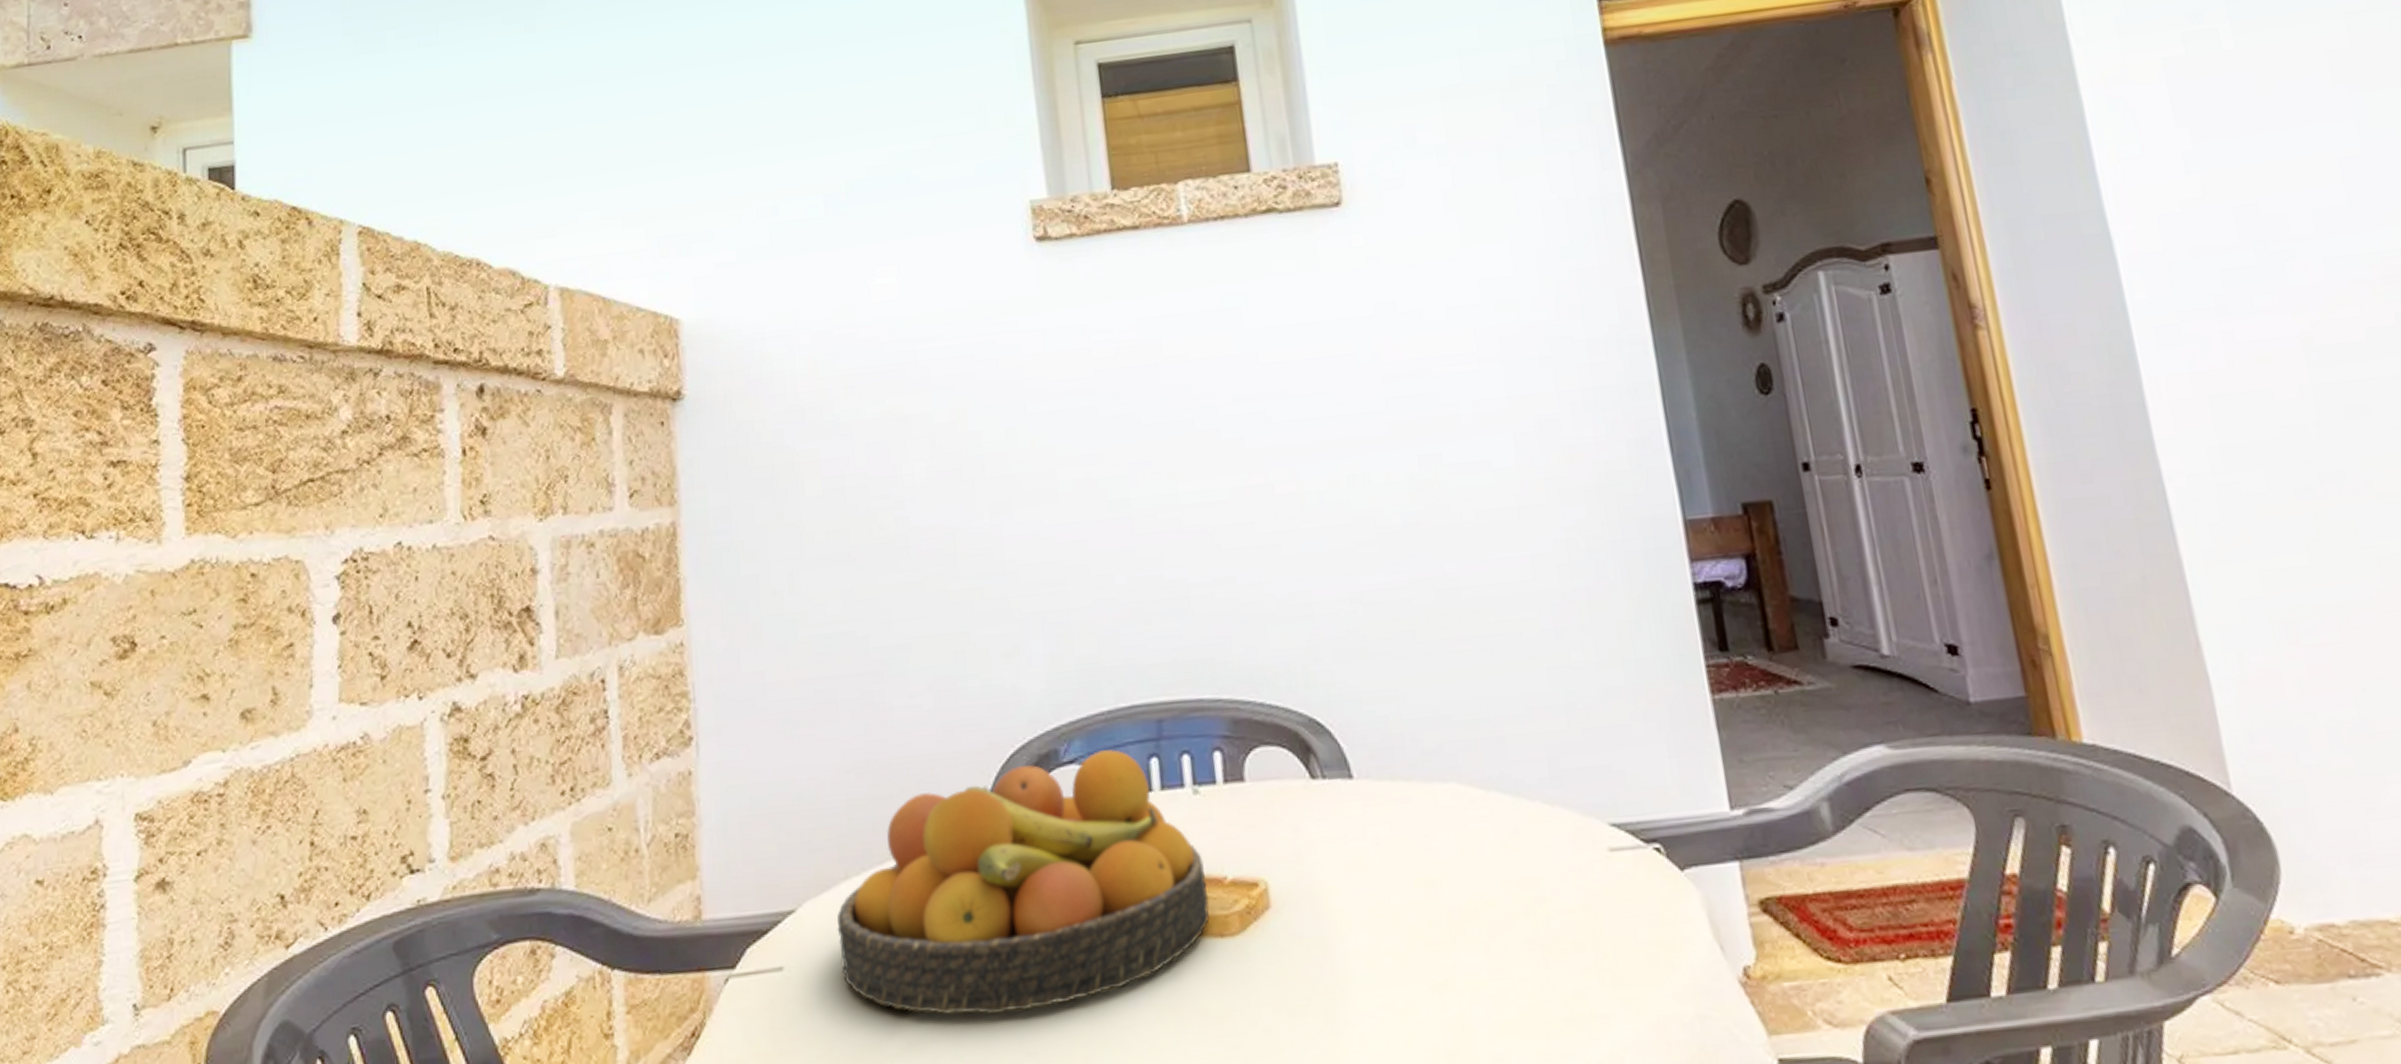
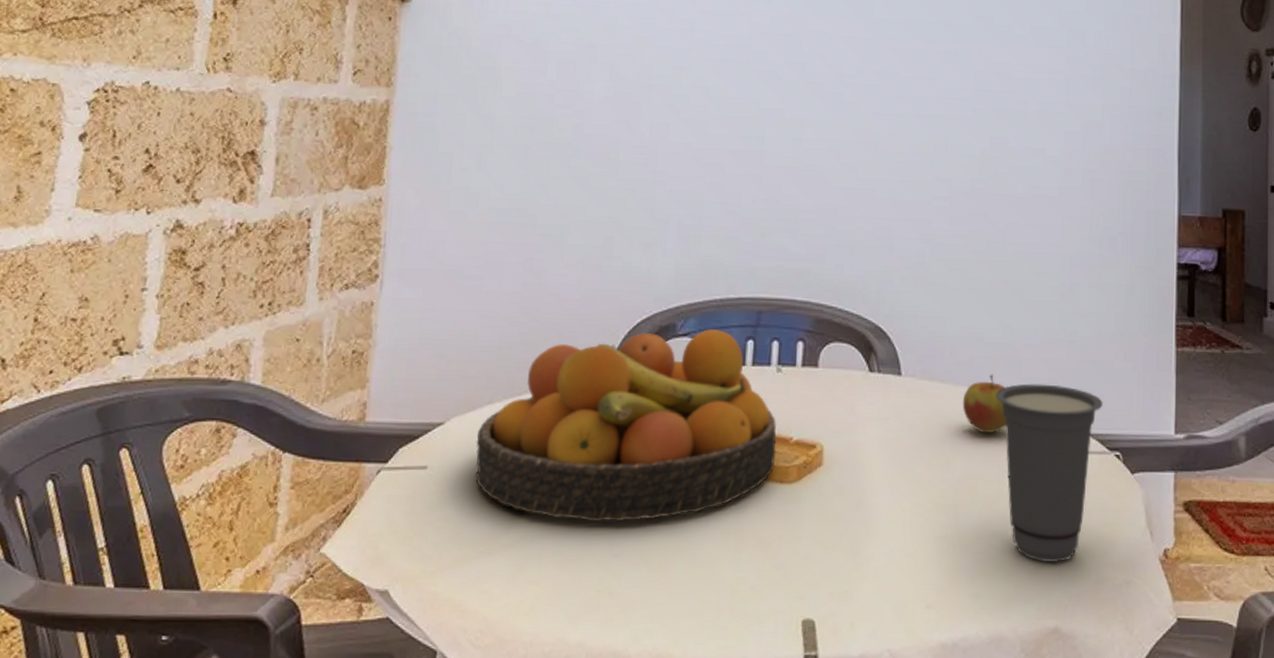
apple: none [1438,761,1502,841] -> present [962,374,1007,434]
cup: none [1480,764,1626,1004] -> present [996,384,1103,563]

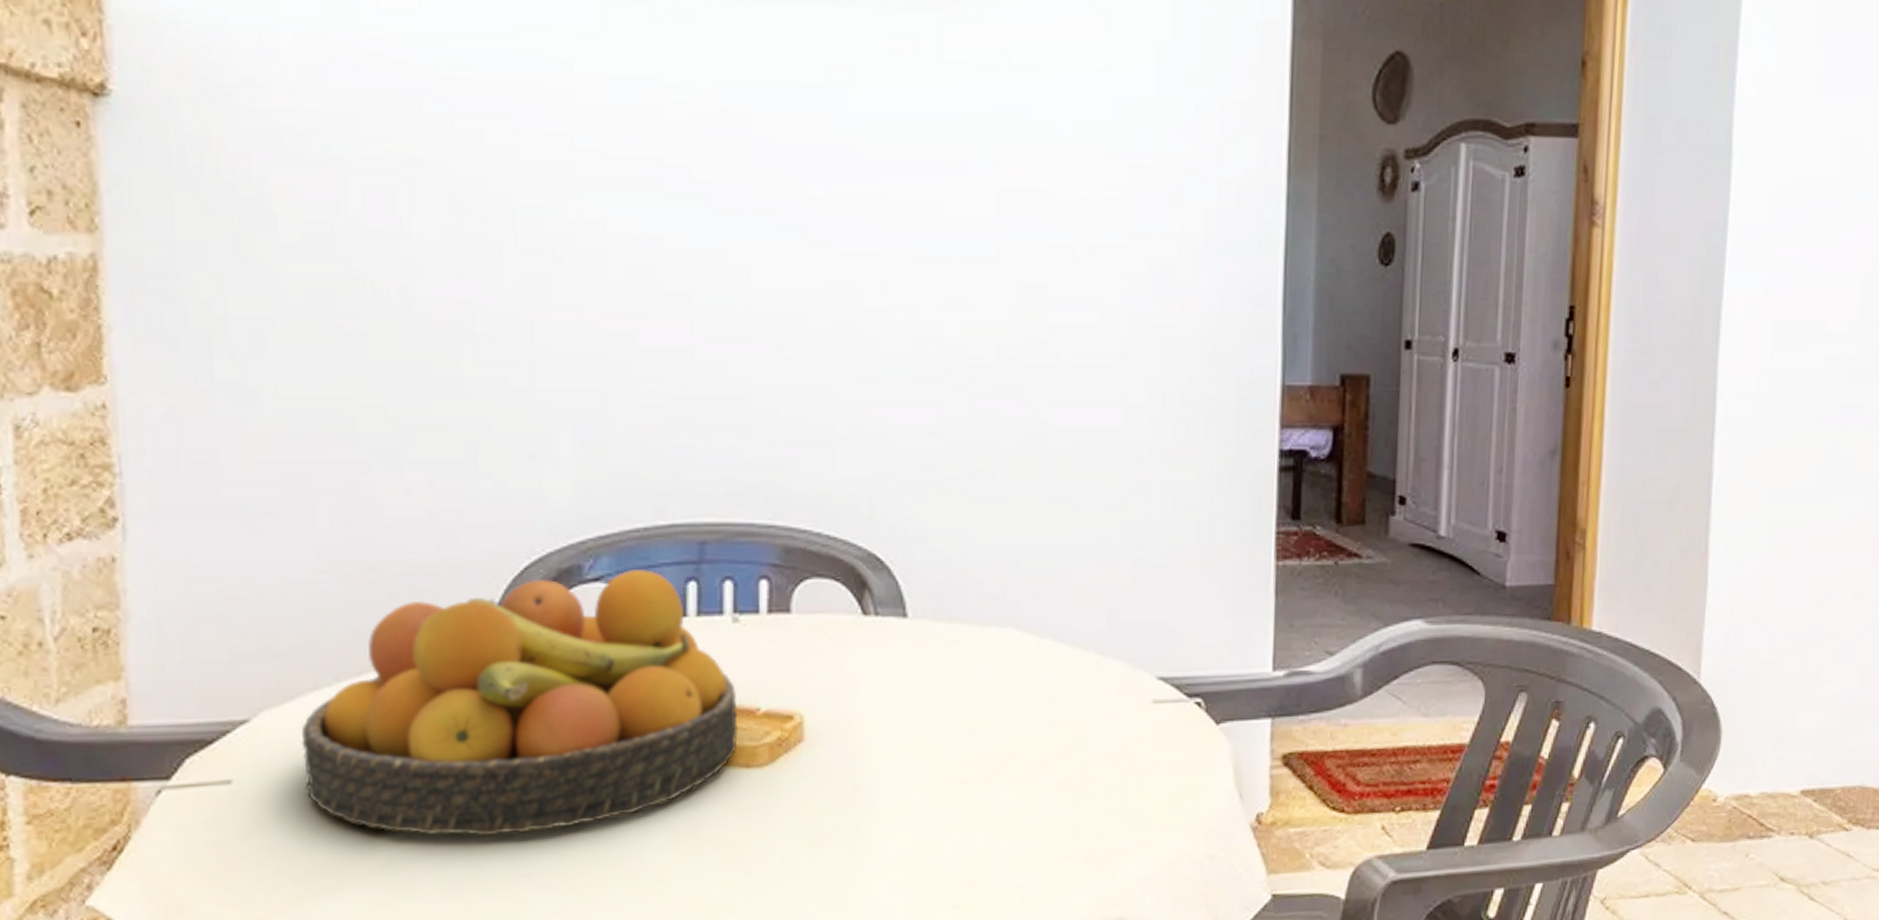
apple: present [962,374,1007,434] -> none [992,608,1052,686]
cup: present [996,384,1103,563] -> none [1037,617,1180,842]

